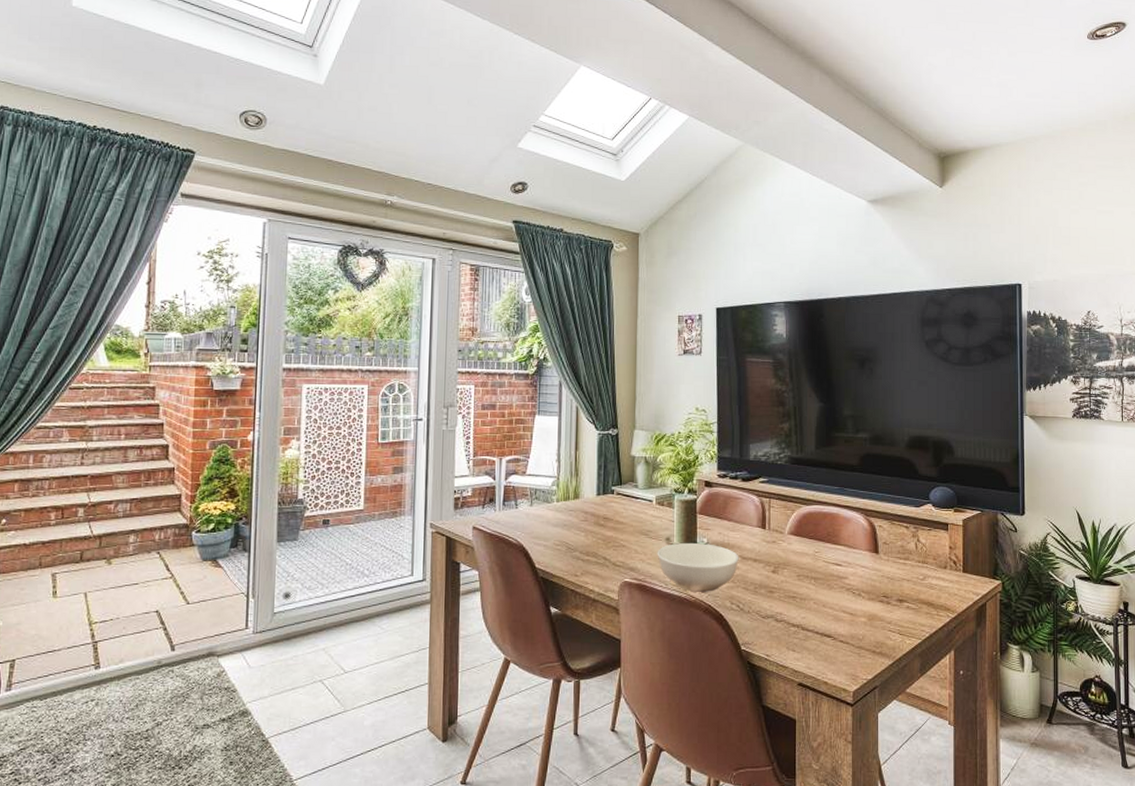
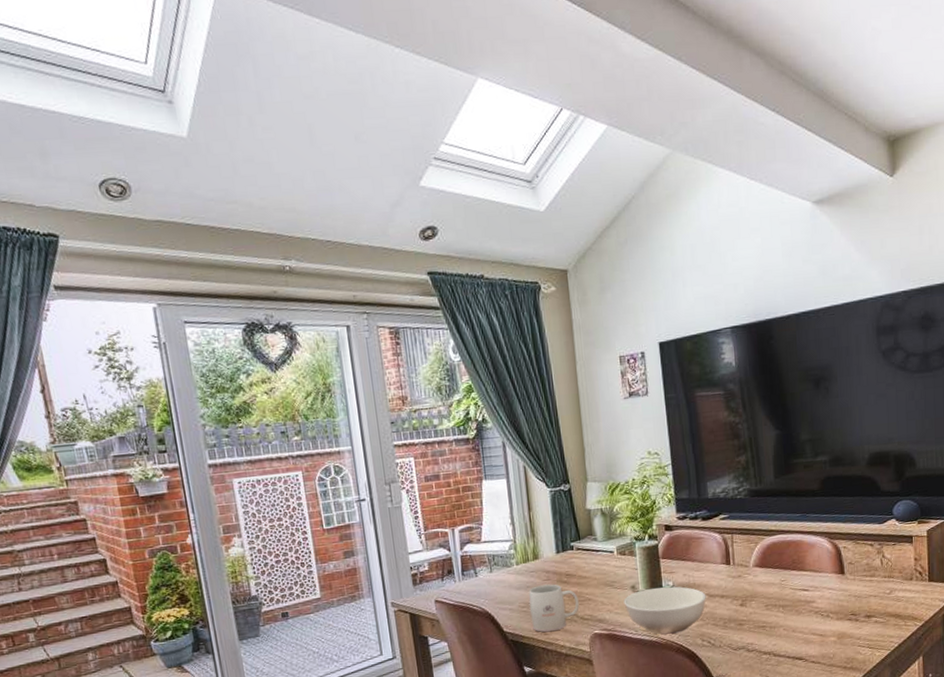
mug: none [563,525,613,574] -> present [528,584,579,633]

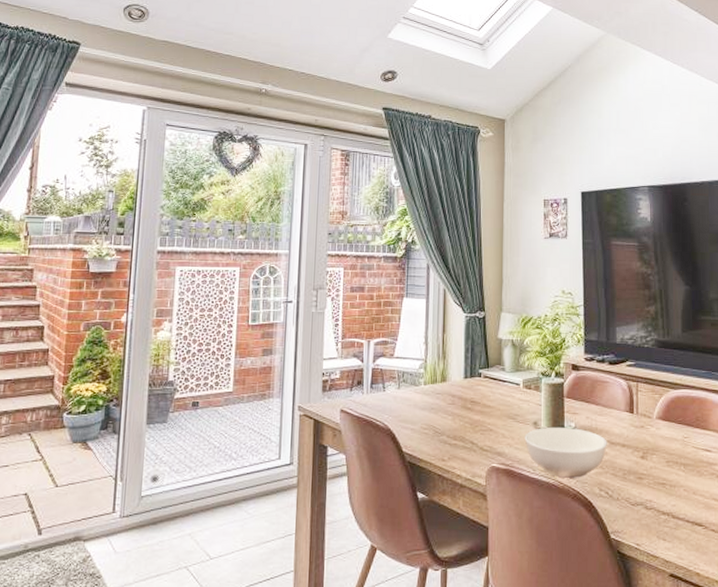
mug: present [528,584,579,633] -> none [430,409,480,459]

